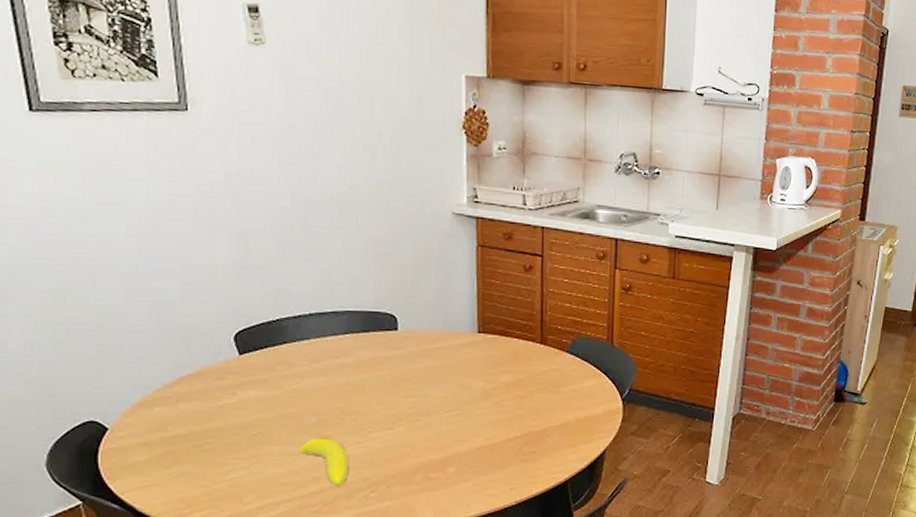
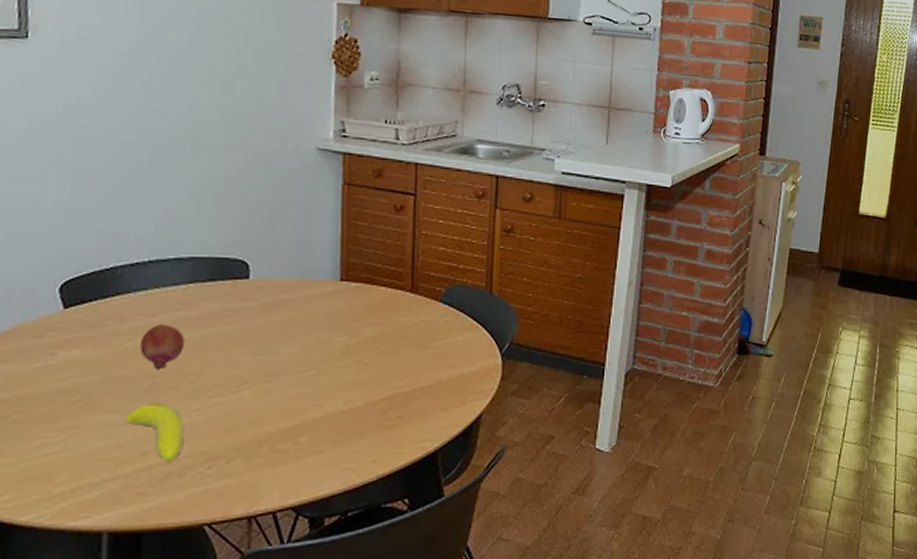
fruit: none [307,368,345,408] -> present [140,323,185,369]

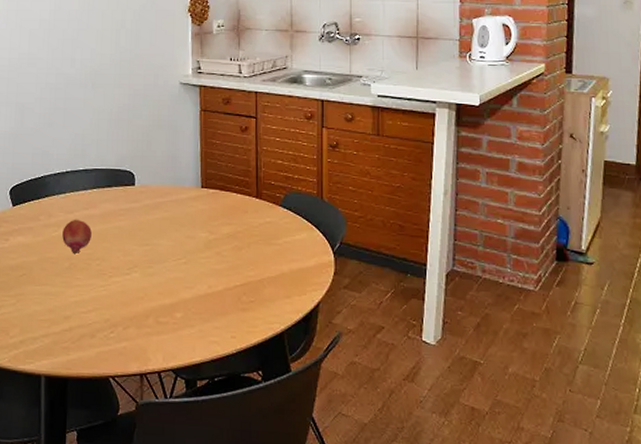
banana: present [126,402,185,462] -> none [55,279,94,326]

